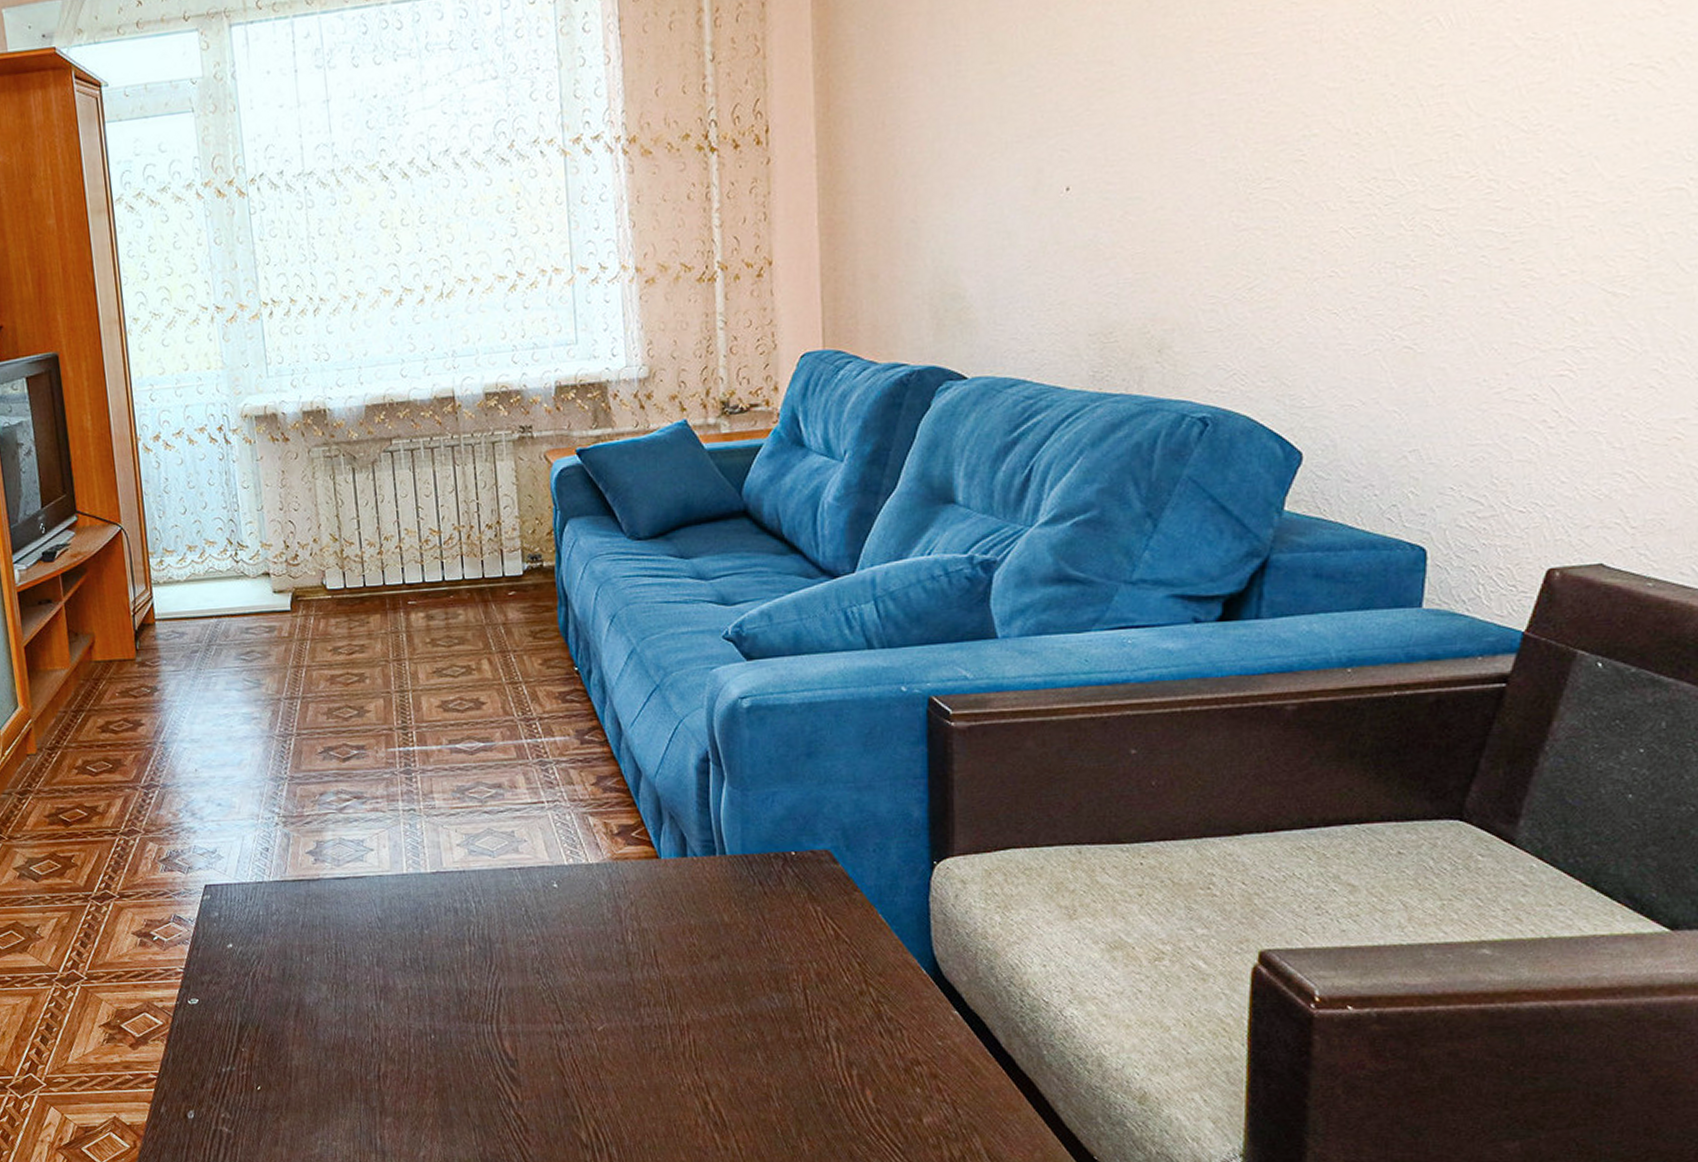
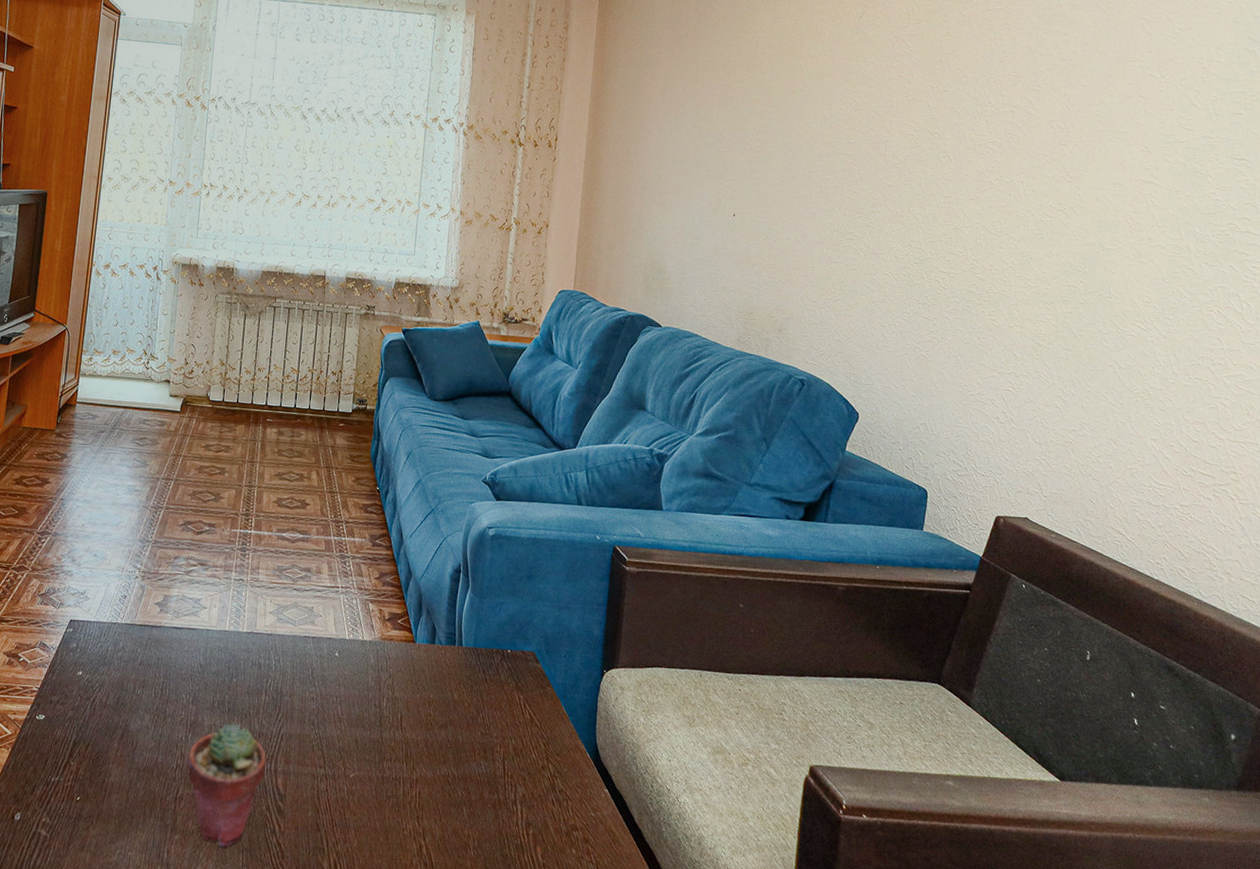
potted succulent: none [384,981,486,1126] -> present [187,722,266,847]

